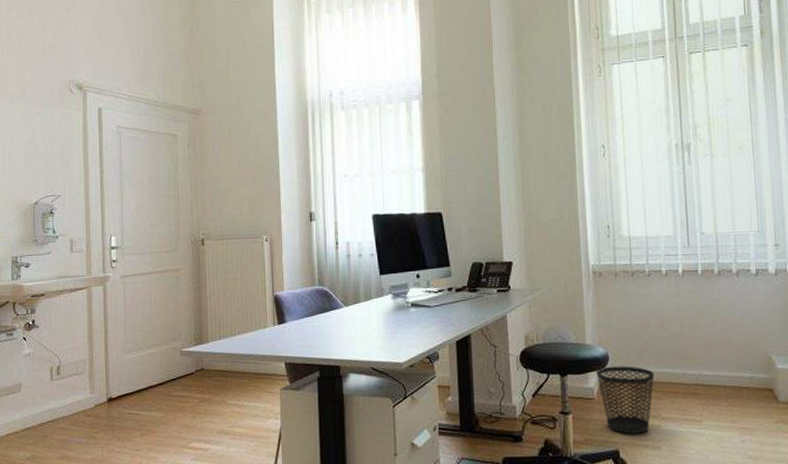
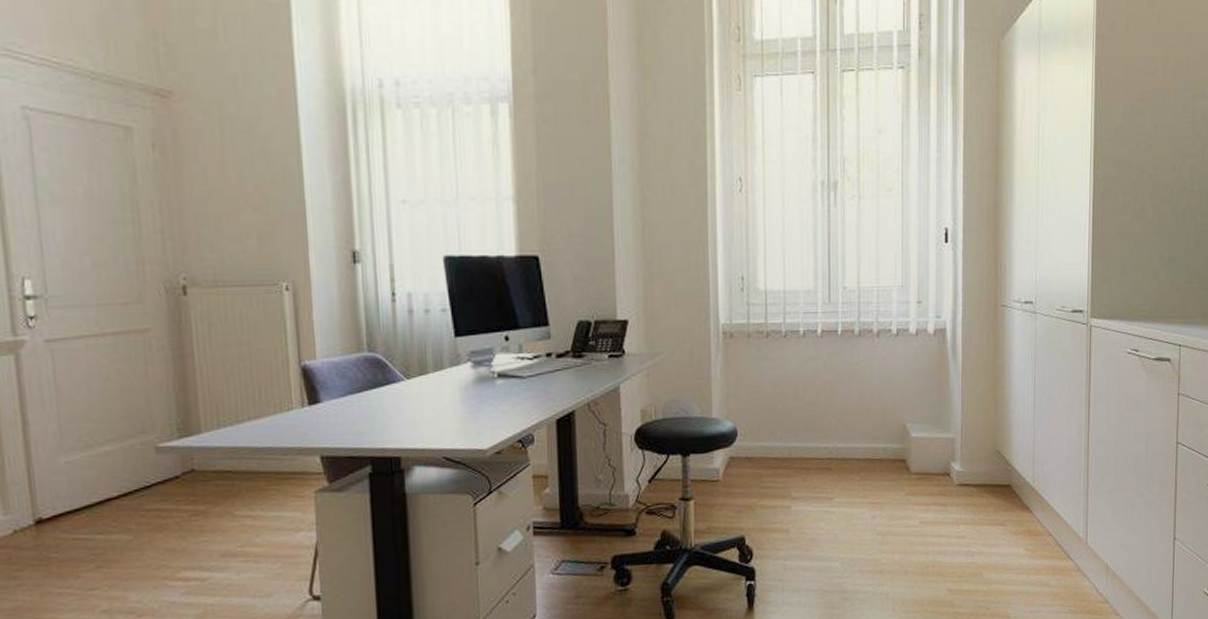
wastebasket: present [595,366,655,434] -> none [722,441,786,518]

